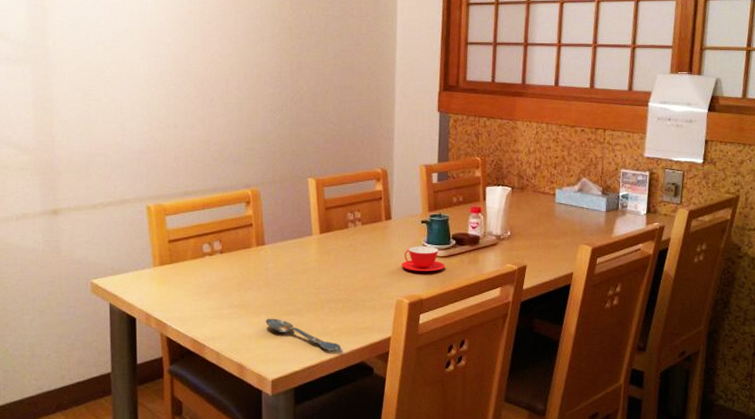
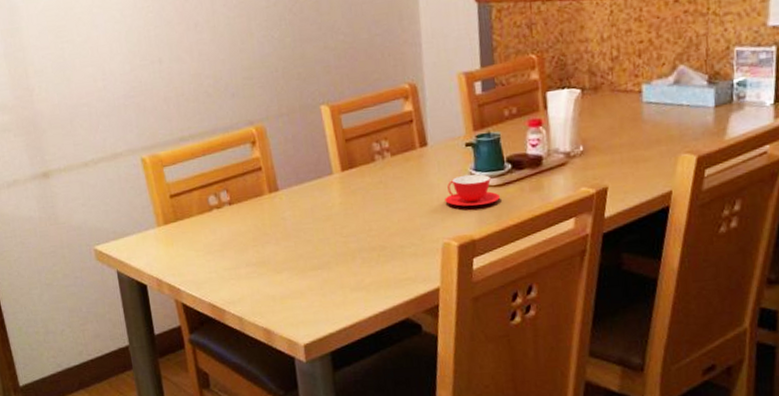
spoon: present [266,318,343,352] -> none [289,274,383,310]

